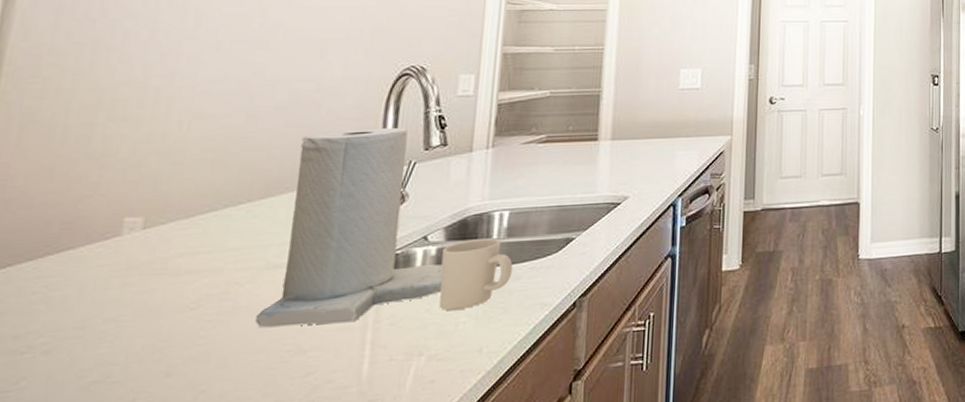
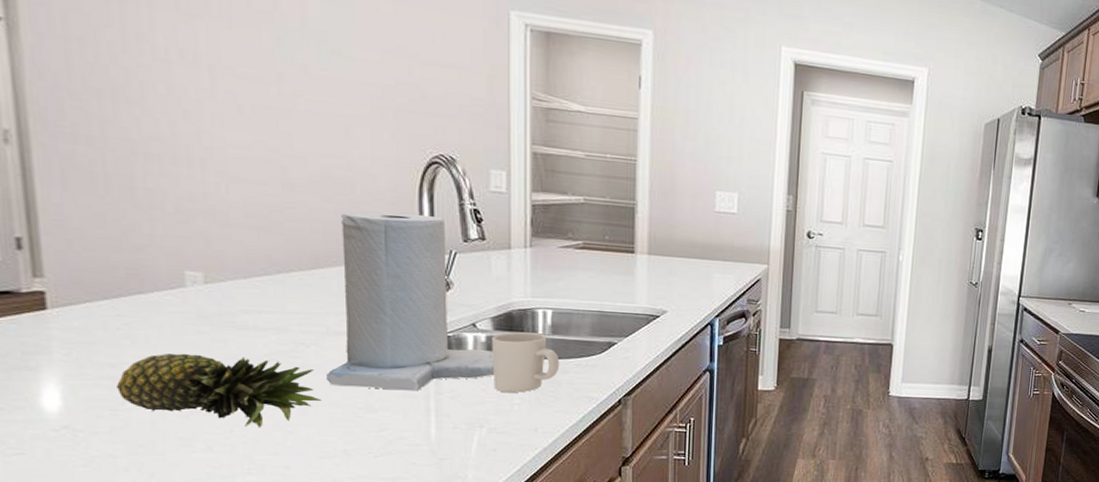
fruit: none [13,307,246,391] -> present [115,353,321,428]

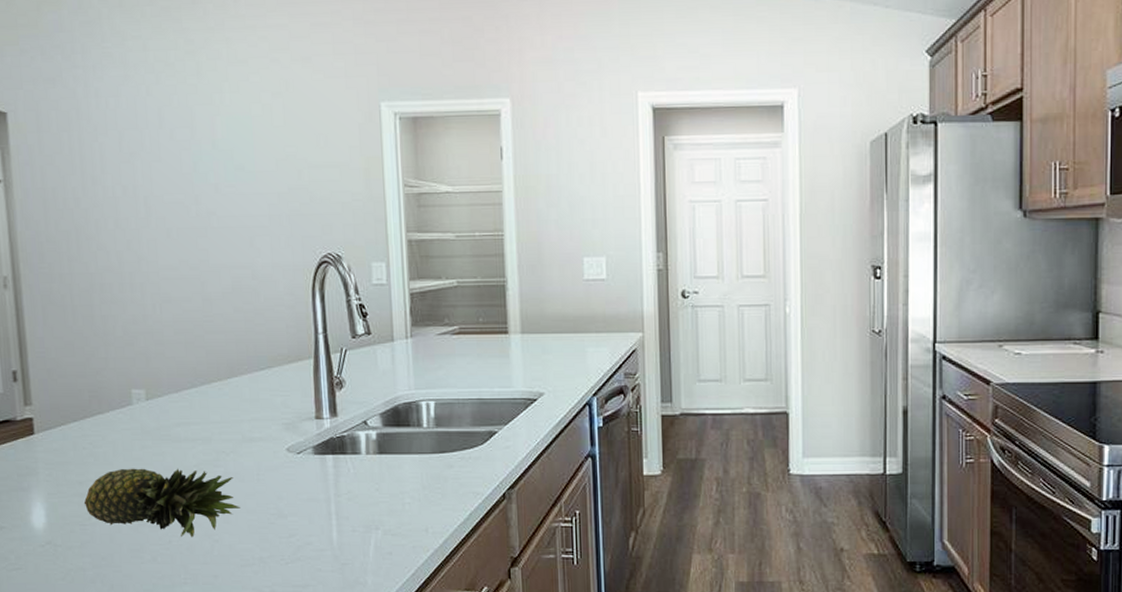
paper towel: present [326,212,495,391] -> none [243,315,387,494]
mug: present [492,332,560,393] -> none [382,426,445,492]

